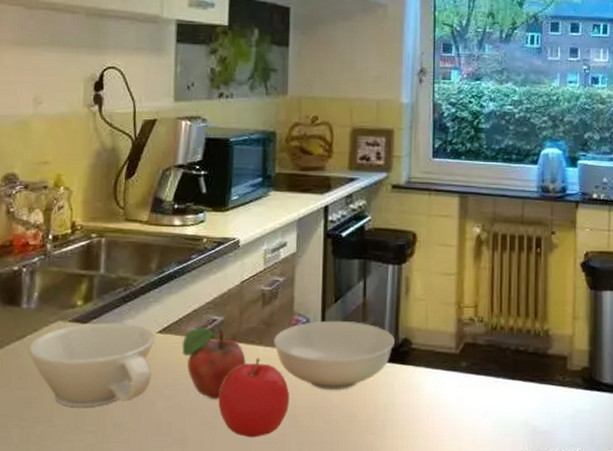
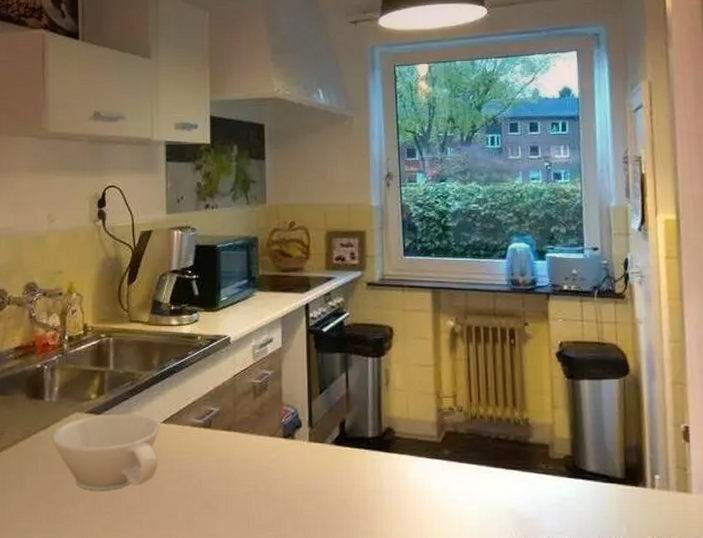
fruit: present [182,327,246,400] -> none [183,417,241,485]
fruit: present [218,357,289,438] -> none [218,445,283,521]
bowl: present [274,320,395,391] -> none [266,410,378,477]

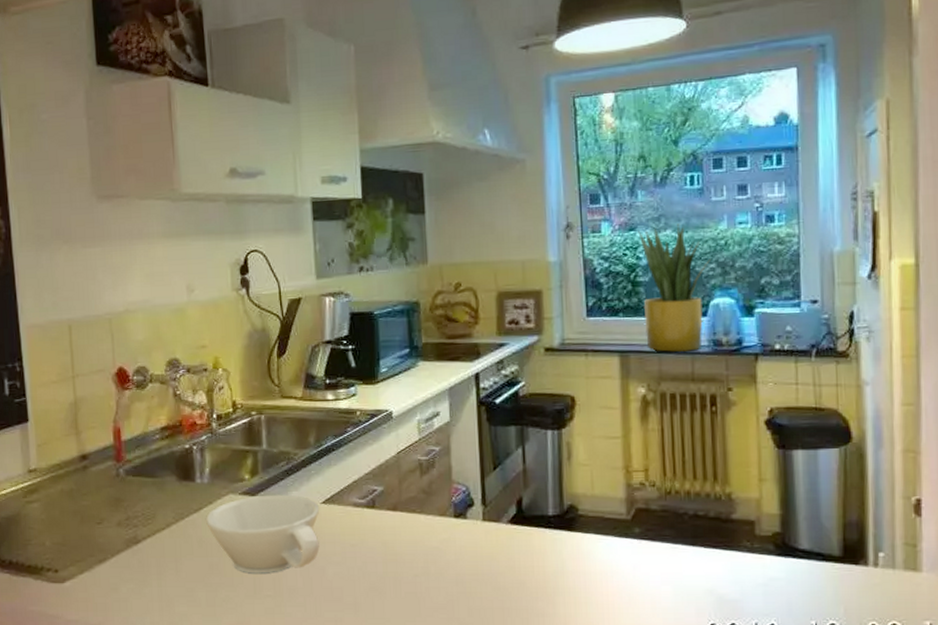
planter: none [448,177,508,289] -> present [638,223,710,352]

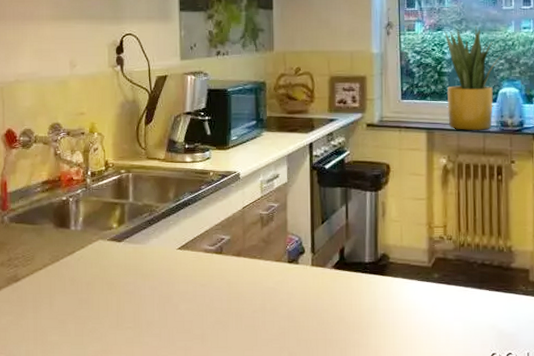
cup: present [206,494,320,574] -> none [78,241,176,308]

